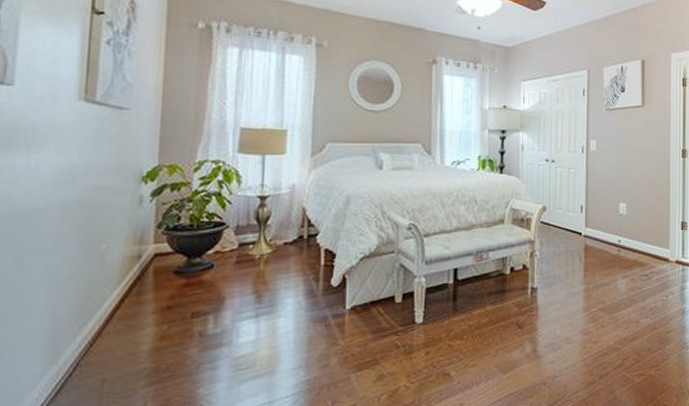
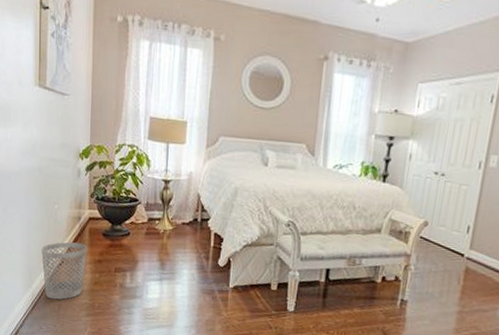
wastebasket: none [76,289,149,374] -> present [41,241,87,300]

